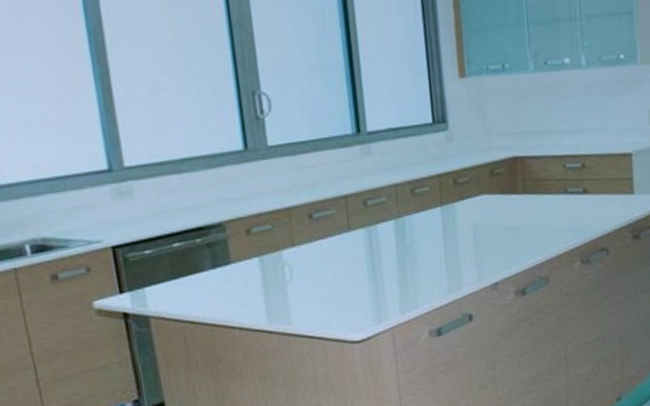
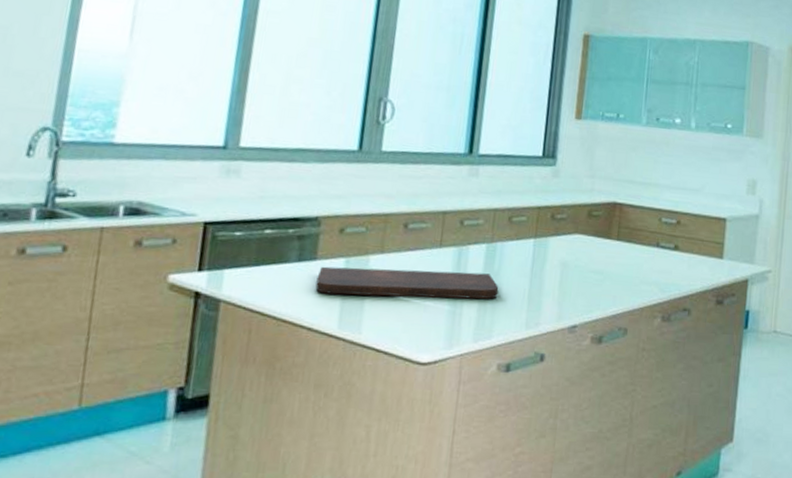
cutting board: none [235,248,416,294] -> present [315,266,499,300]

